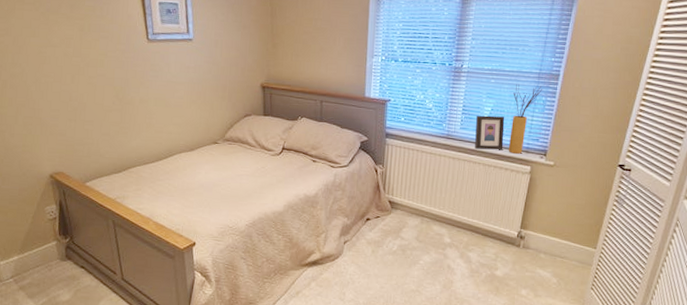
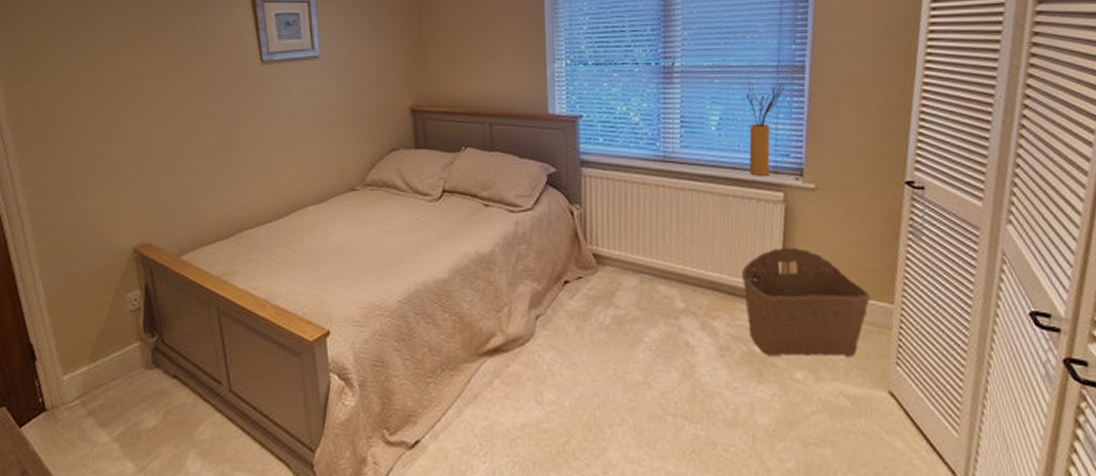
picture frame: present [475,115,505,150] -> none [700,127,743,173]
wicker basket: none [492,205,581,282] -> present [741,248,871,356]

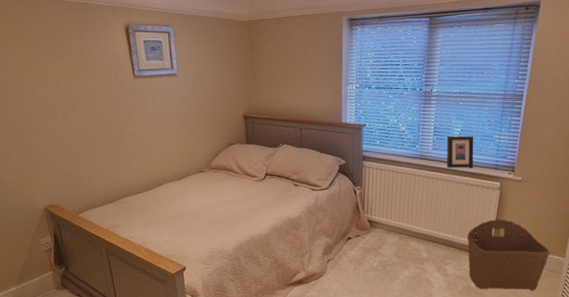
picture frame: none [700,127,743,173] -> present [447,136,474,168]
vase: present [746,82,785,178] -> none [478,106,508,172]

